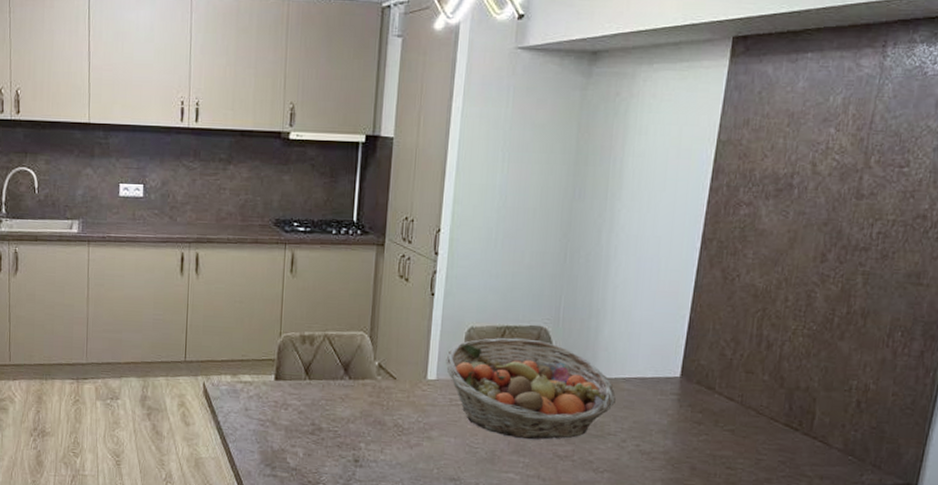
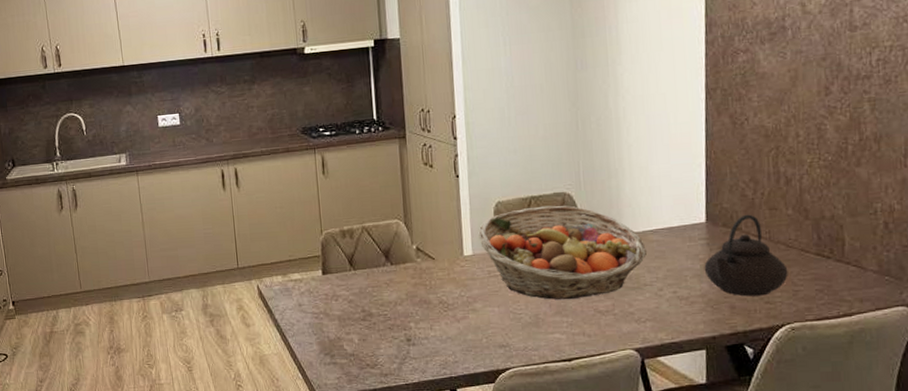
teapot: none [671,374,755,460] -> present [704,214,788,297]

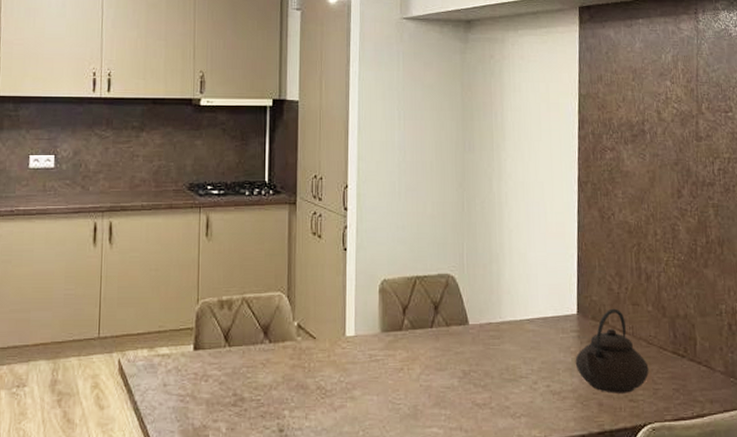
fruit basket: present [478,205,648,300] -> none [362,287,524,390]

